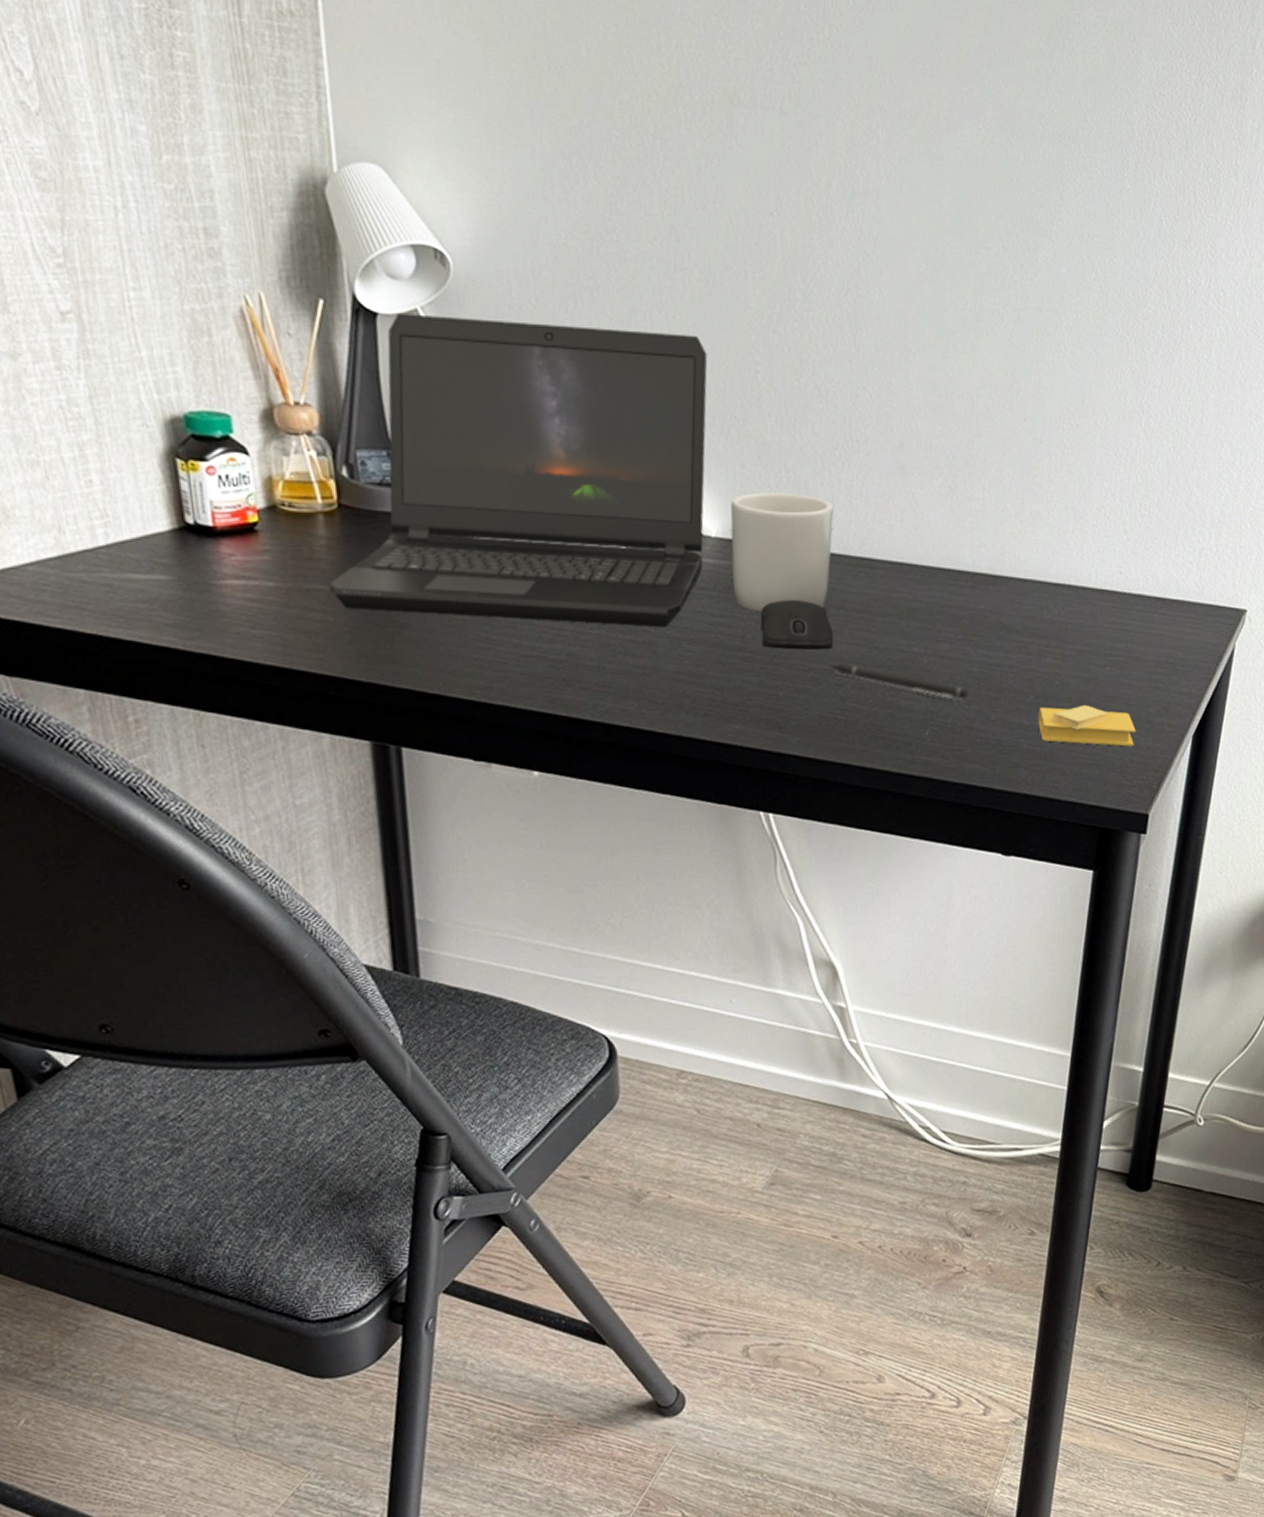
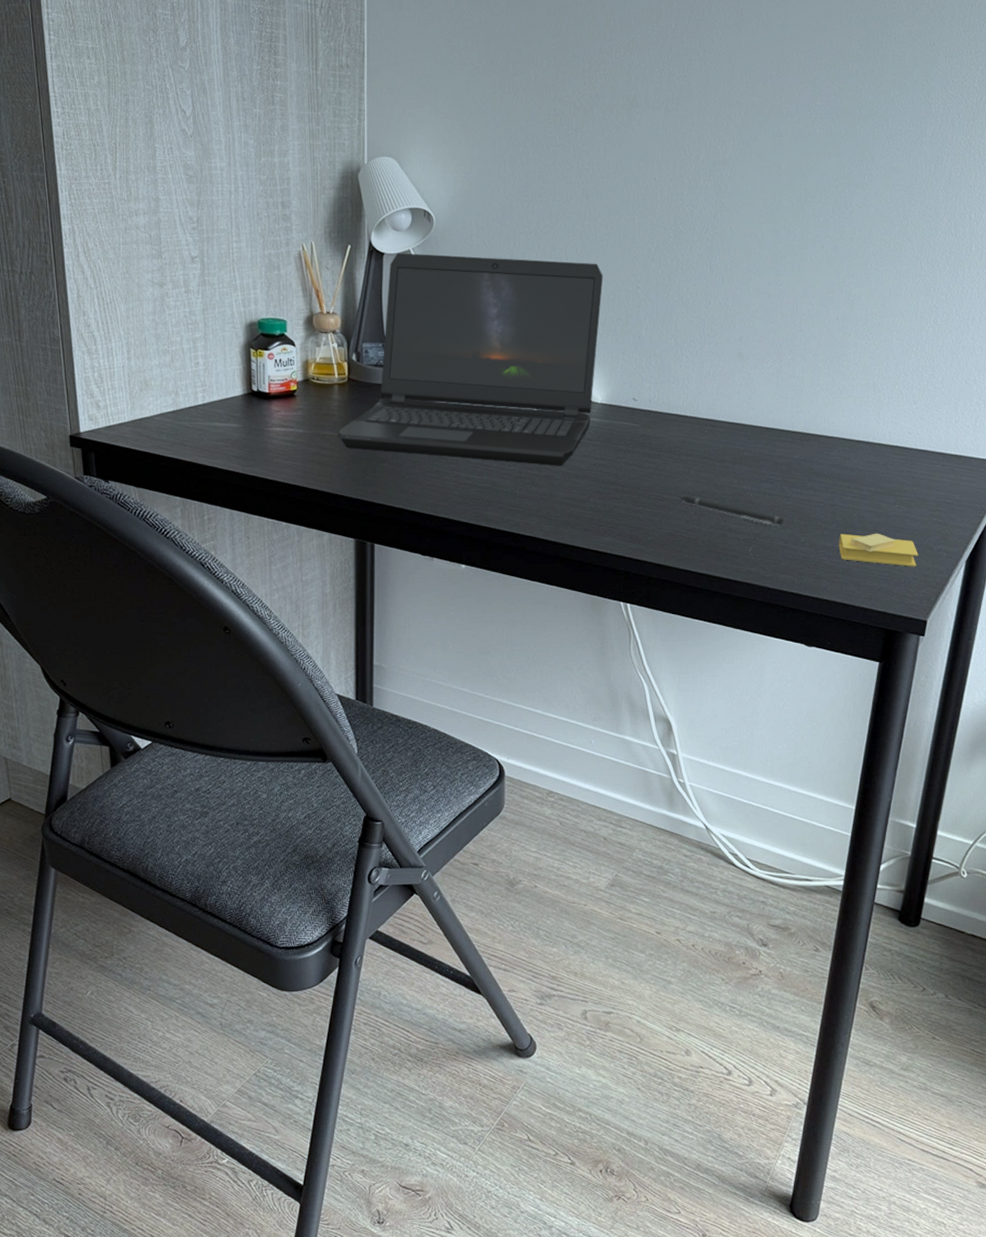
mug: present [730,492,834,613] -> none [611,372,688,457]
computer mouse: present [760,599,834,650] -> none [629,448,683,486]

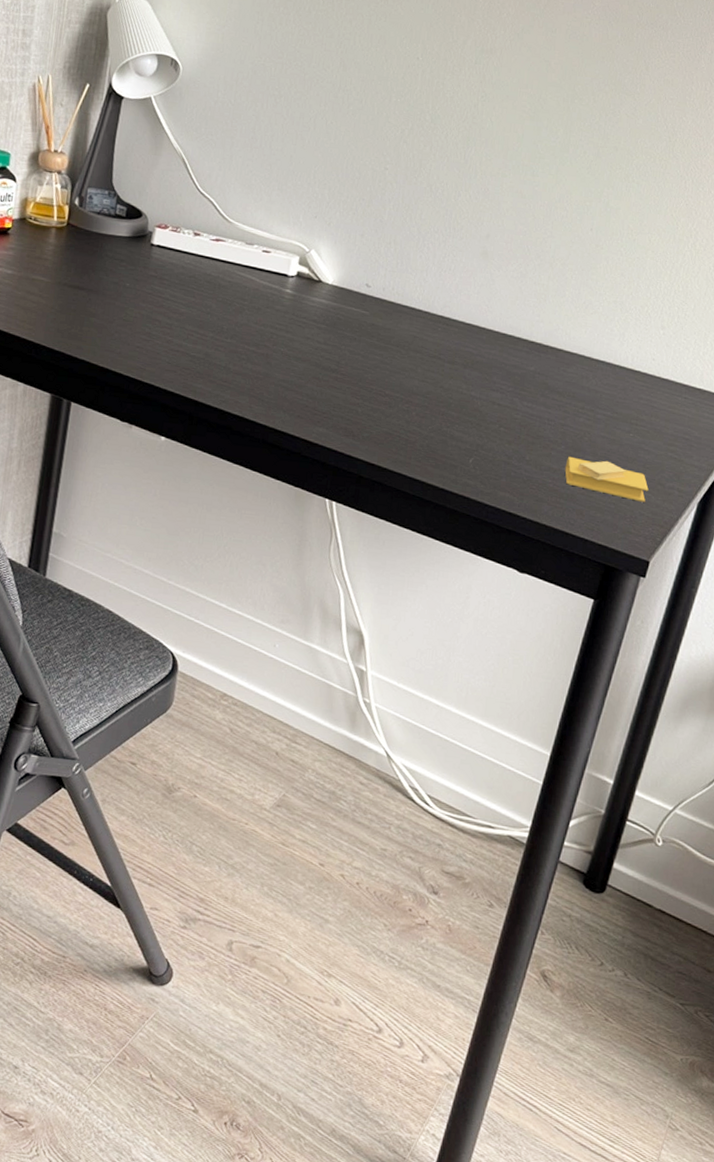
laptop computer: present [337,253,603,466] -> none [47,99,351,346]
pen: present [679,495,784,525] -> none [402,394,510,439]

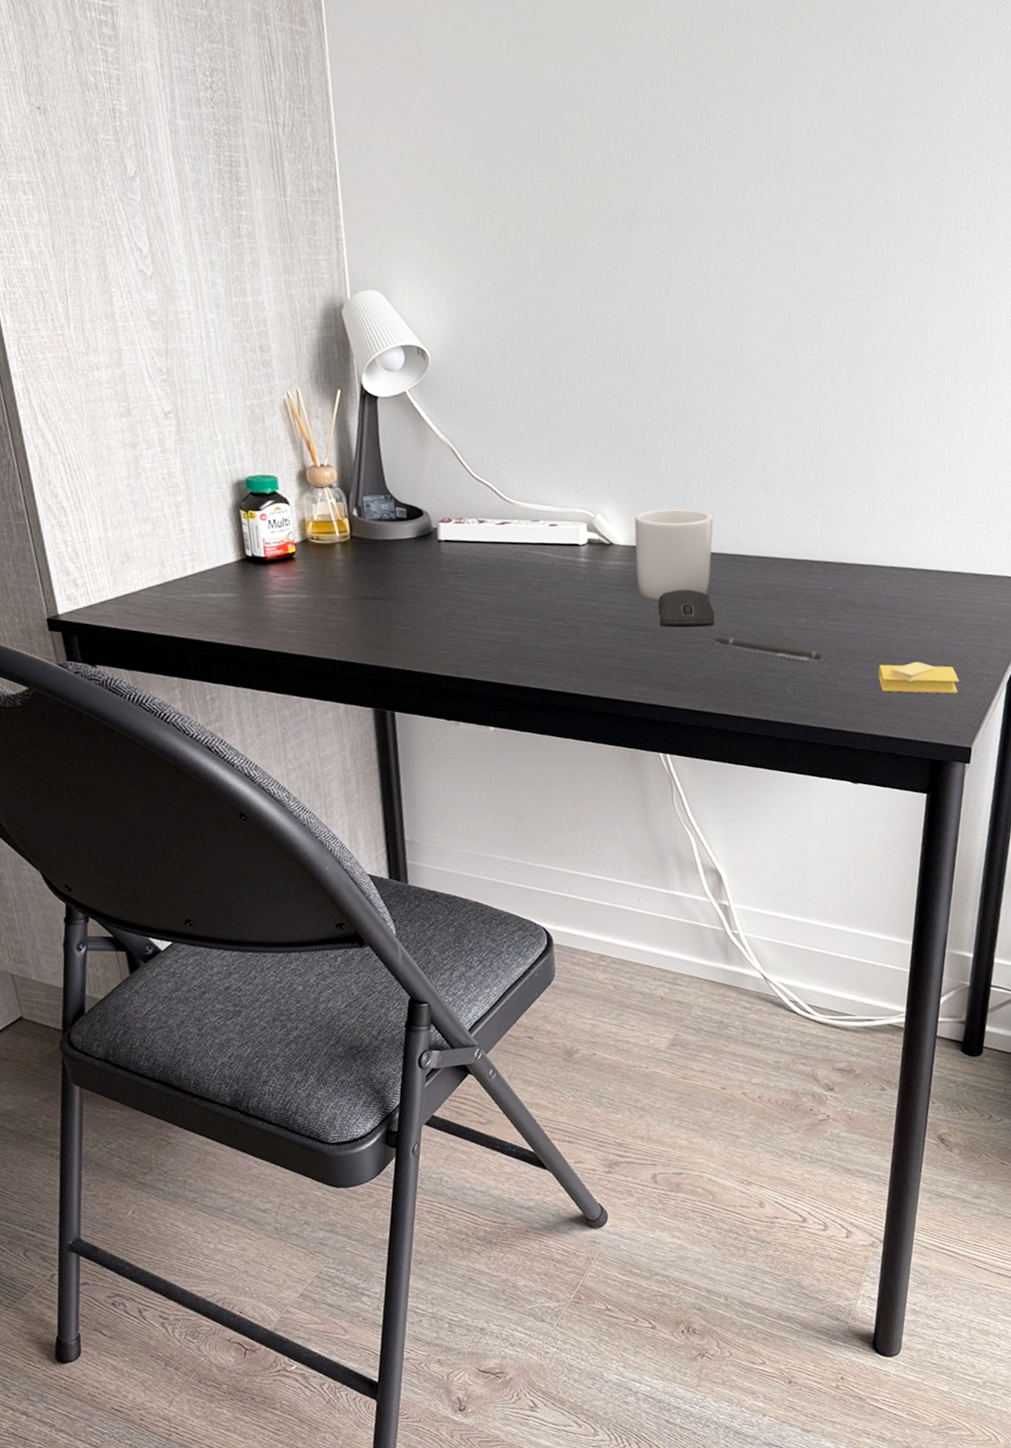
mug: none [337,256,426,349] -> present [634,508,714,601]
computer mouse: none [352,338,410,383] -> present [658,589,715,628]
pen: none [402,394,510,439] -> present [712,636,822,662]

